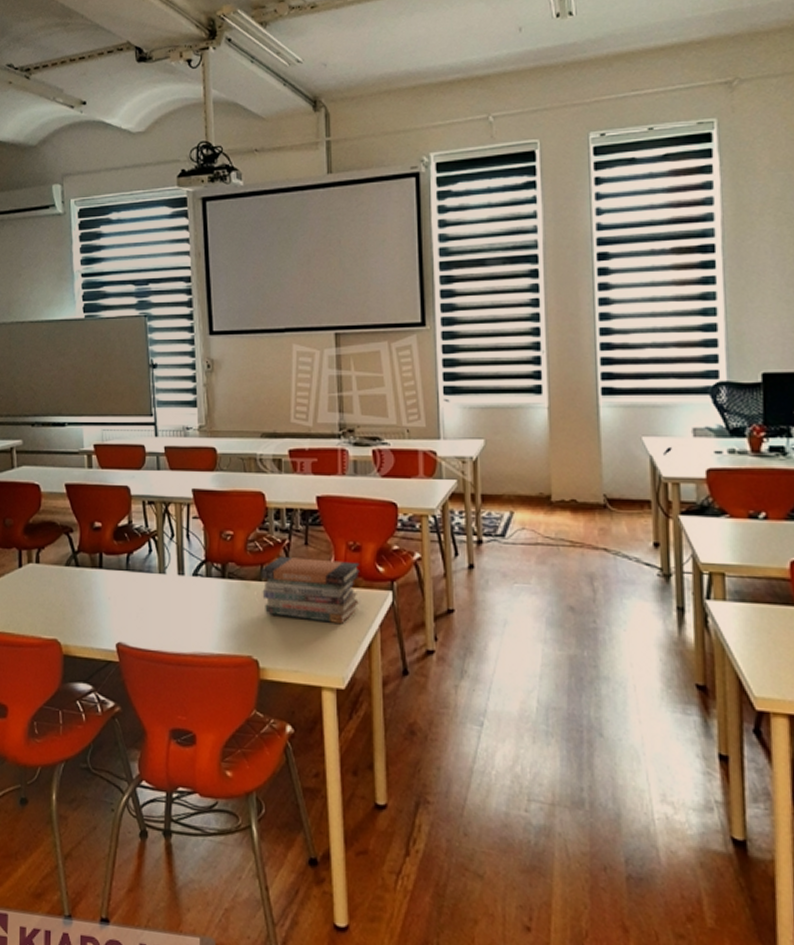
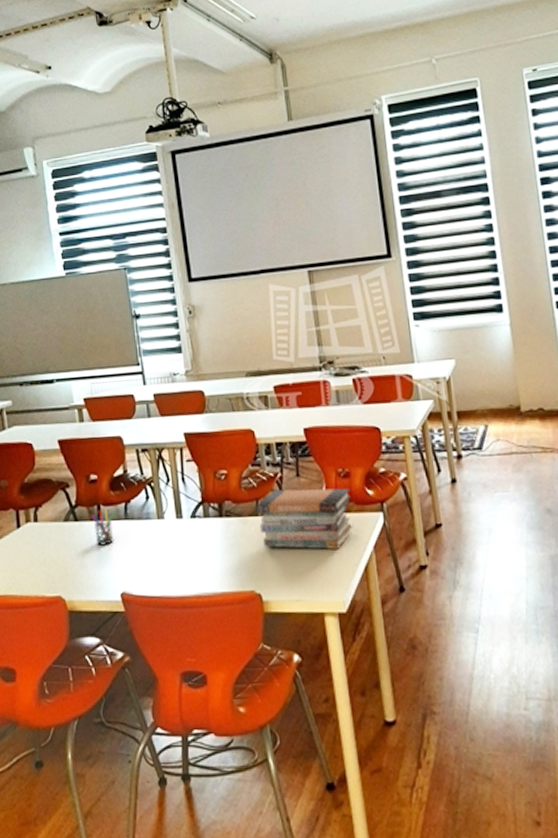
pen holder: none [92,557,117,594] -> present [90,508,116,546]

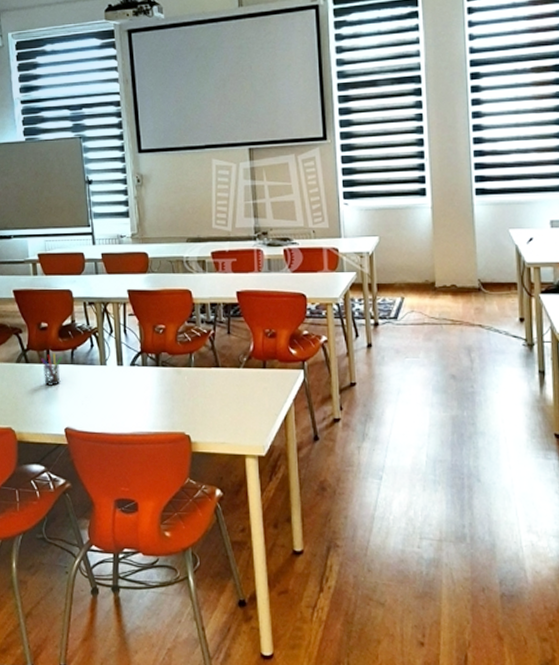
book stack: present [256,488,354,550] -> none [190,344,276,401]

